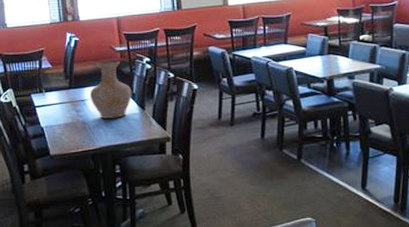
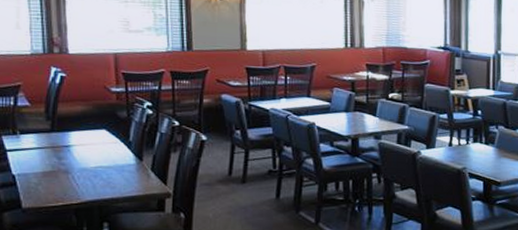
vase: present [89,61,132,118] -> none [75,103,128,169]

